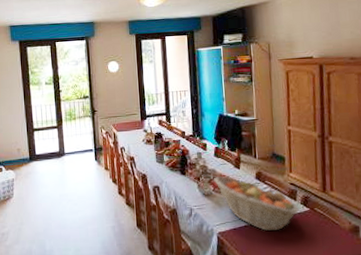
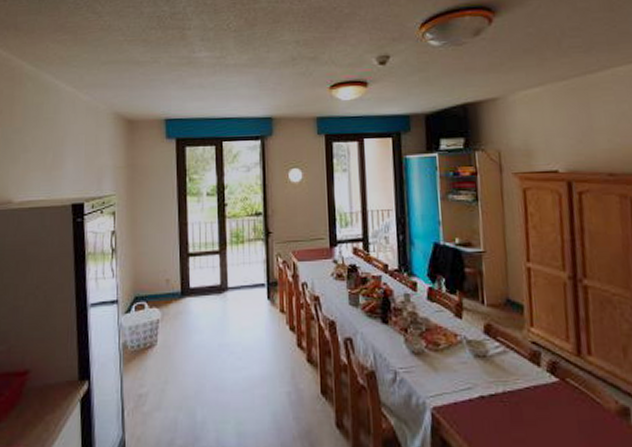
fruit basket: present [213,176,299,231] -> none [425,328,545,408]

